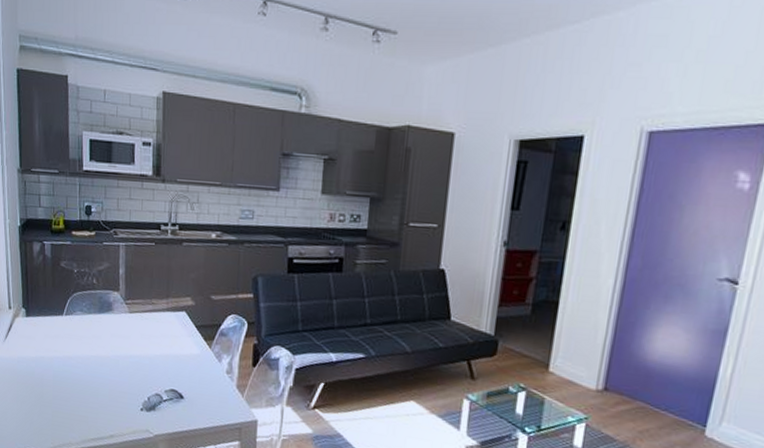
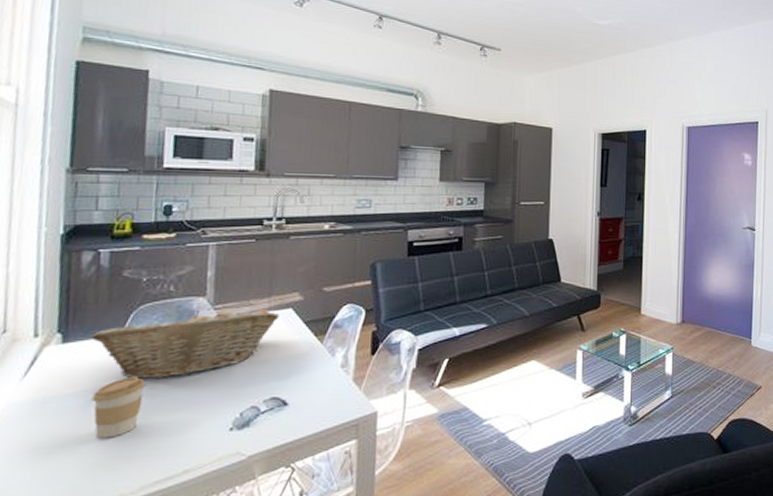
fruit basket: none [43,303,175,358] -> present [91,309,279,379]
coffee cup: none [47,351,81,398] -> present [92,377,146,439]

